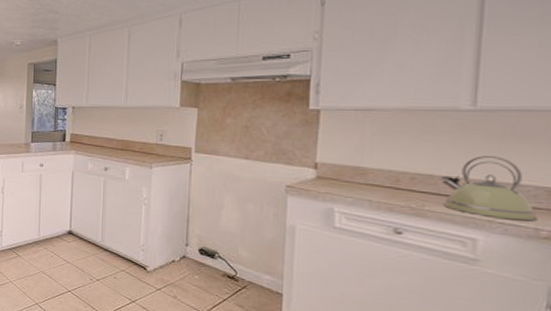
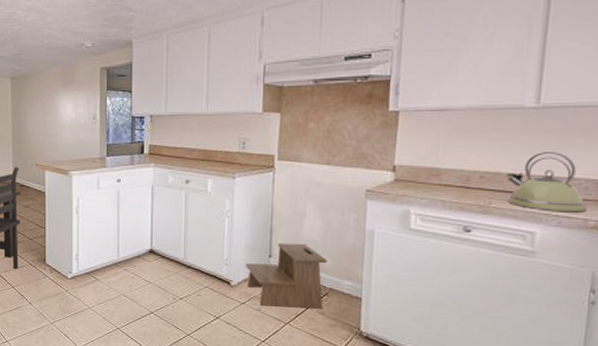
step stool: none [161,232,246,302] -> present [245,242,327,309]

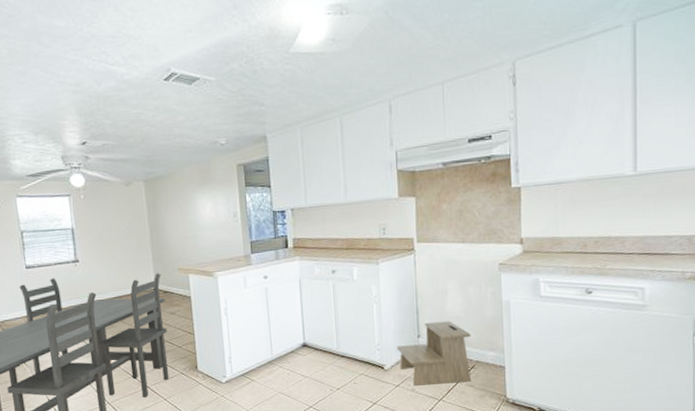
kettle: present [507,152,587,213] -> none [617,214,683,268]

